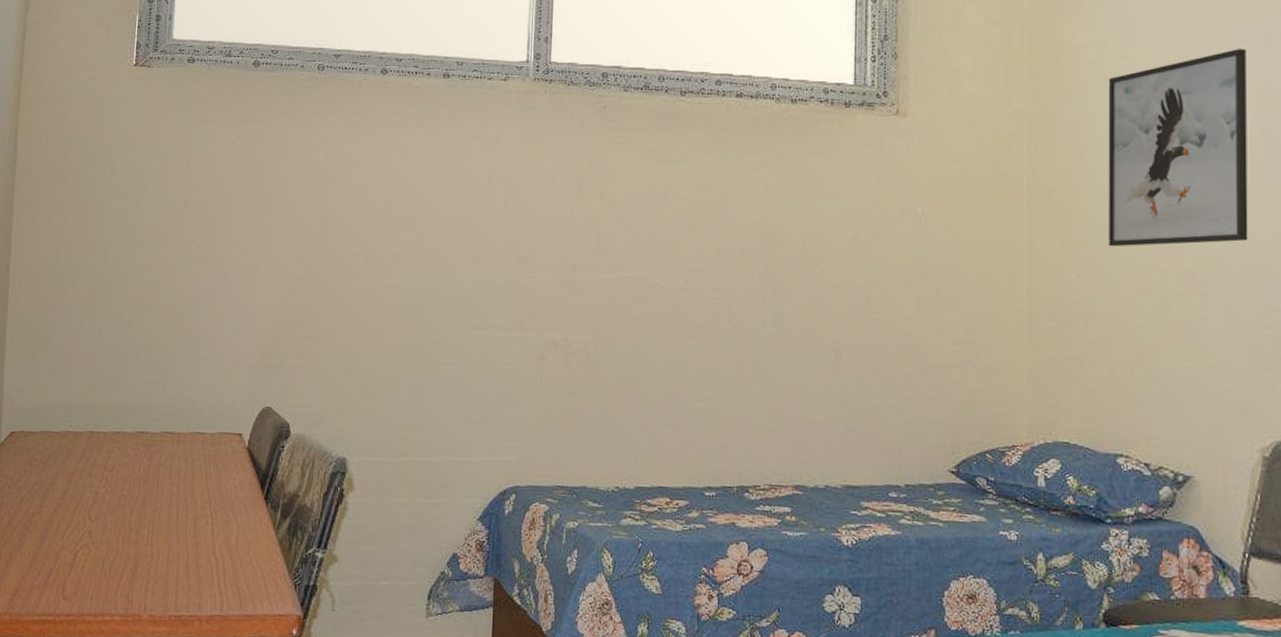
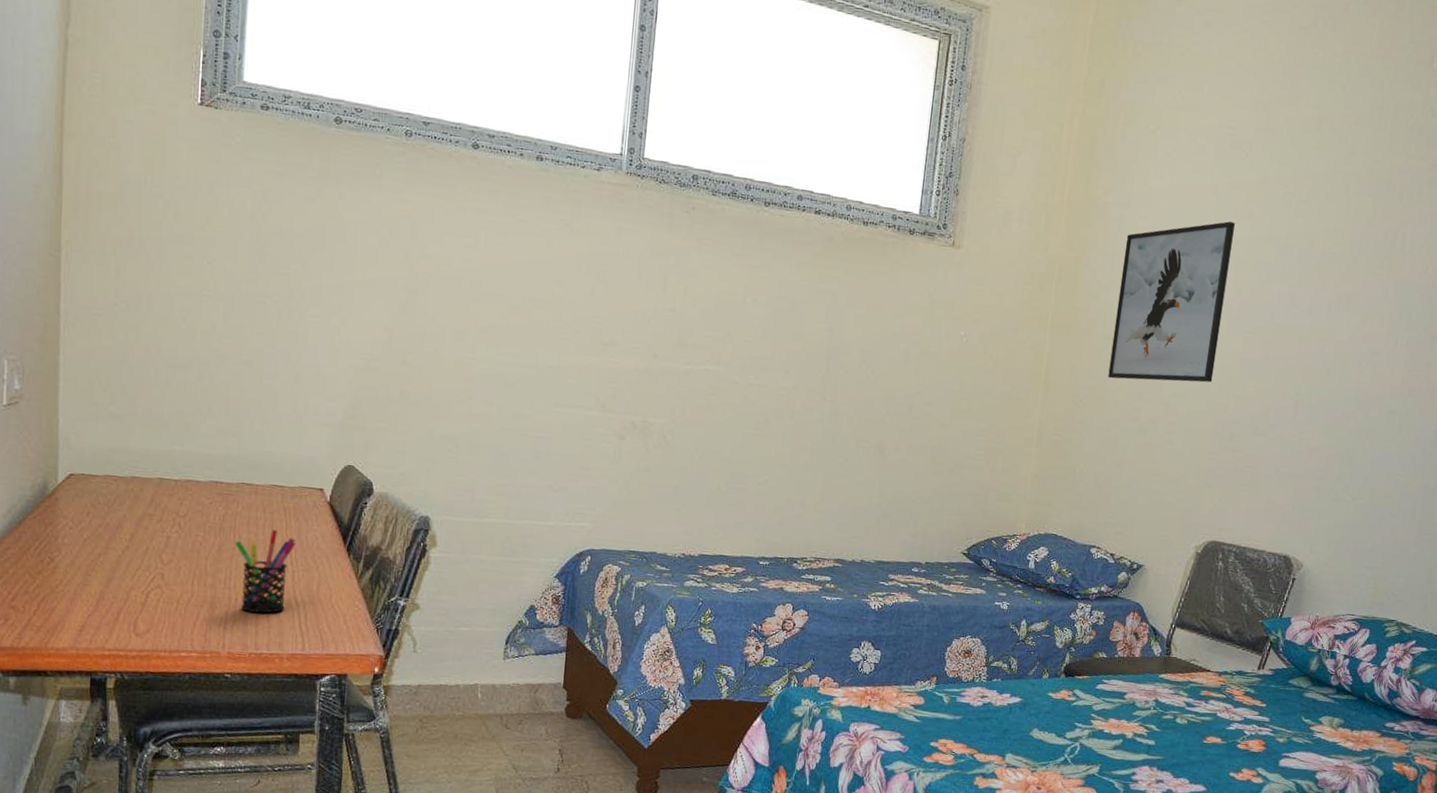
pen holder: none [157,480,216,571] -> present [234,530,296,613]

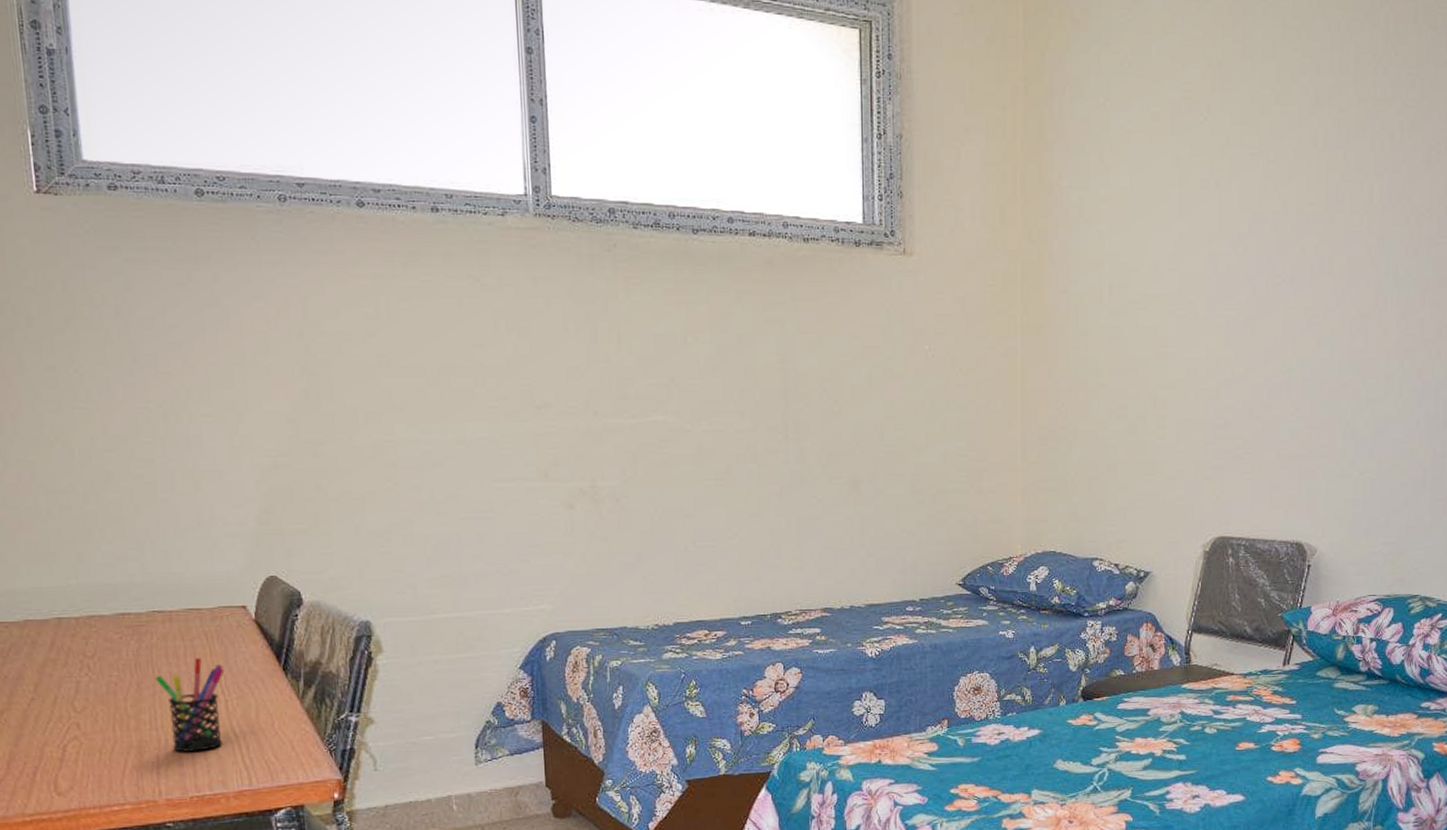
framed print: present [1108,221,1235,383] -> none [1088,193,1202,377]

